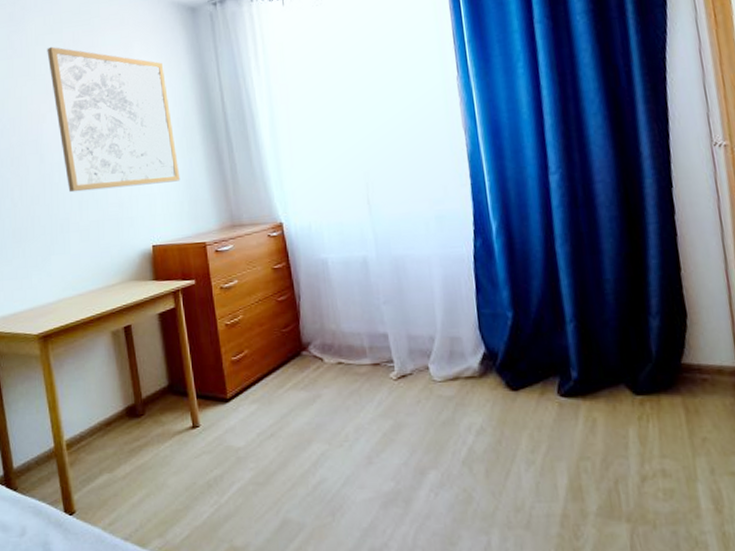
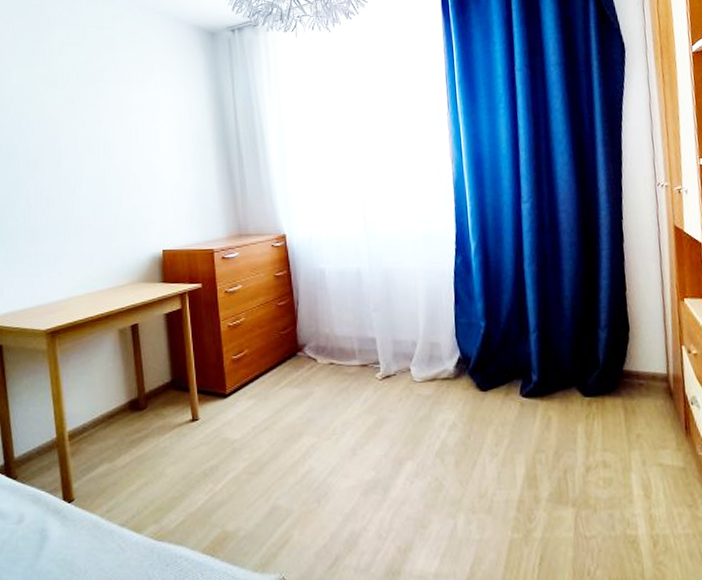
wall art: present [47,46,181,193] -> none [69,58,193,197]

